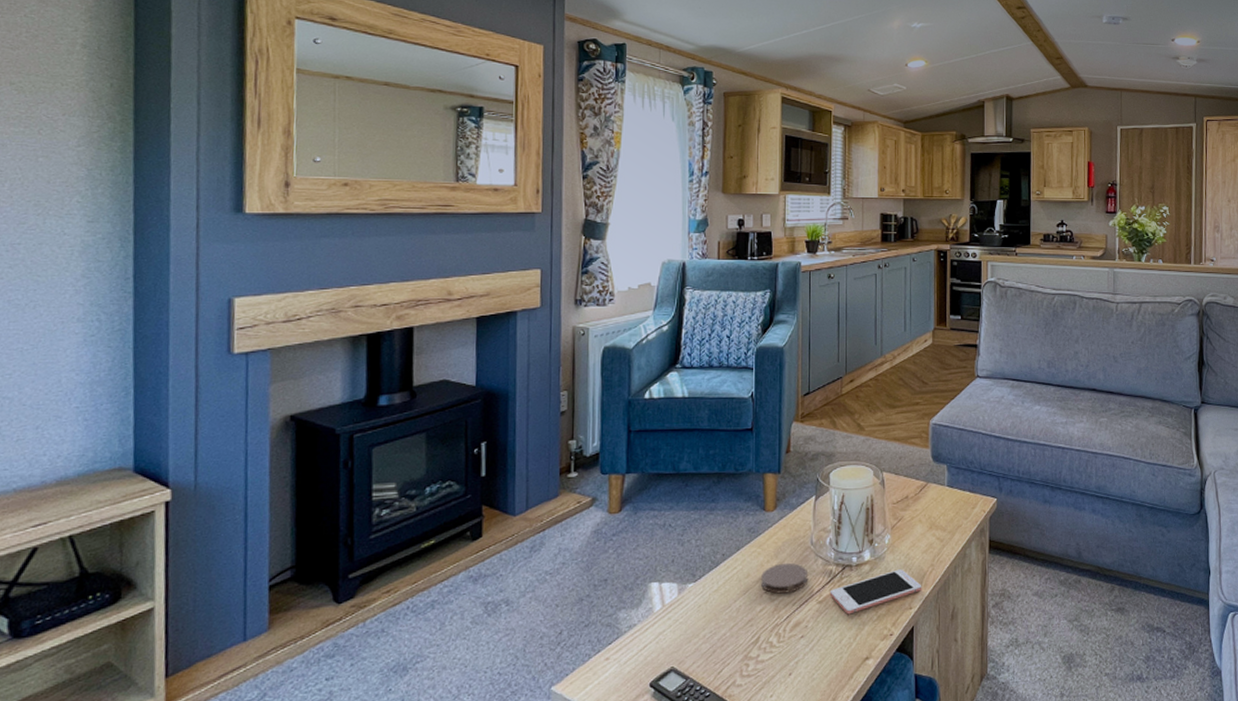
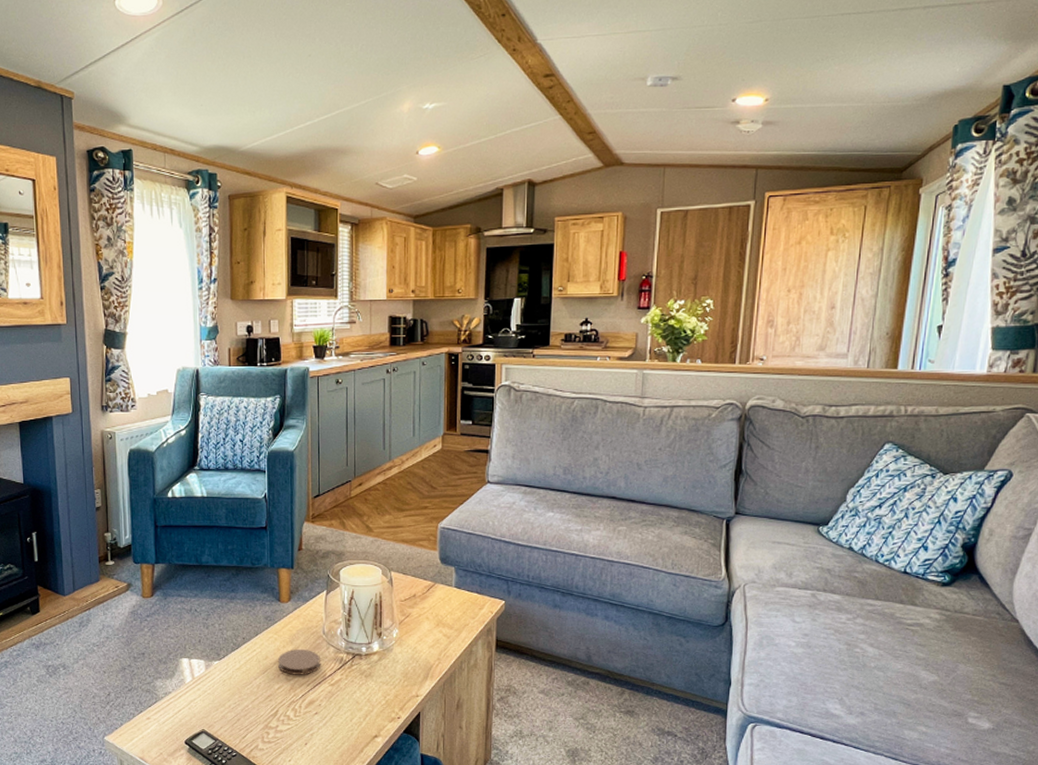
cell phone: present [829,569,922,615] -> none [341,661,429,698]

